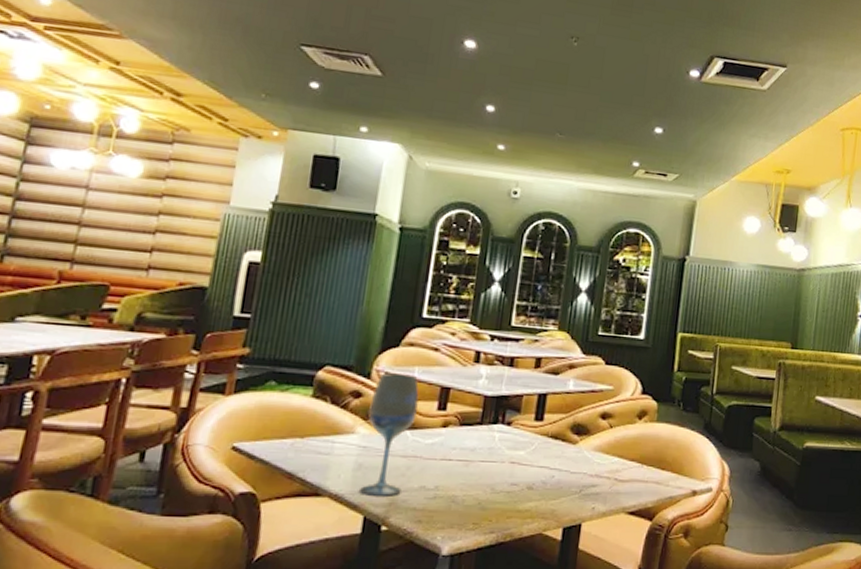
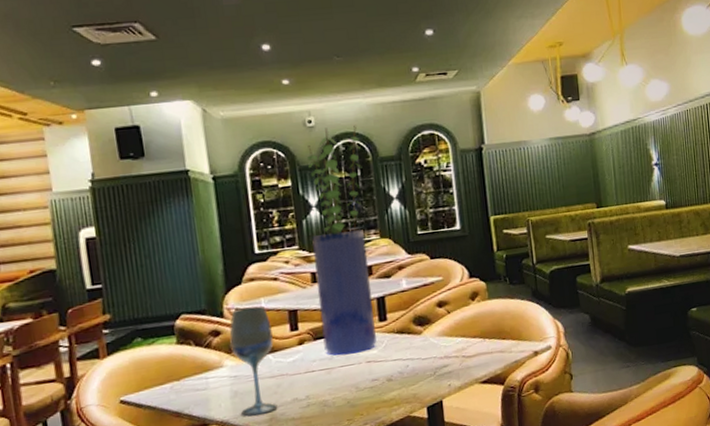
vase: none [468,202,562,450] -> present [307,126,377,356]

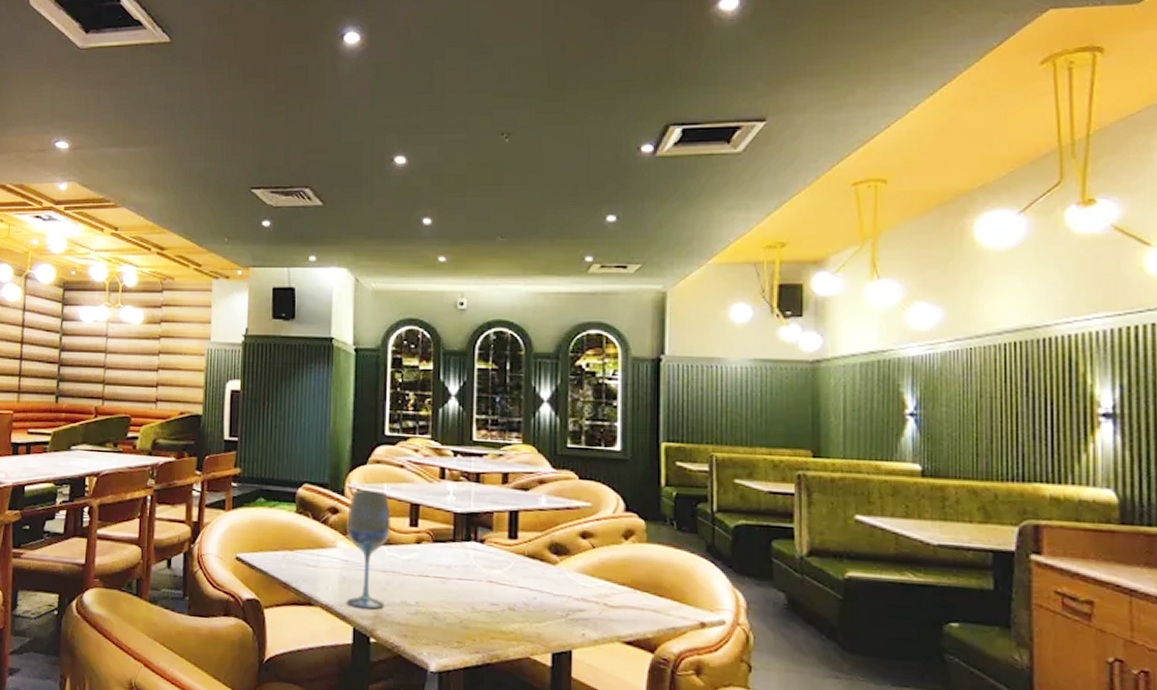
vase: present [307,126,377,356] -> none [443,312,513,569]

